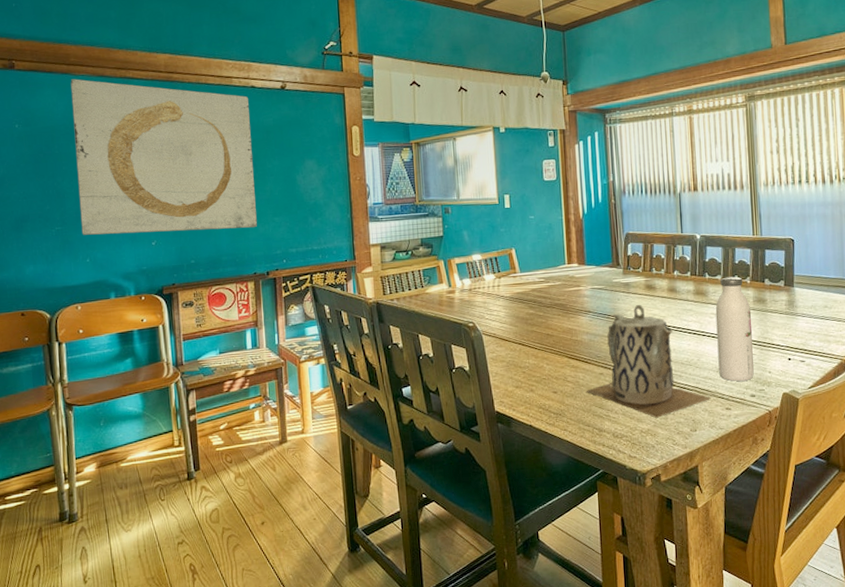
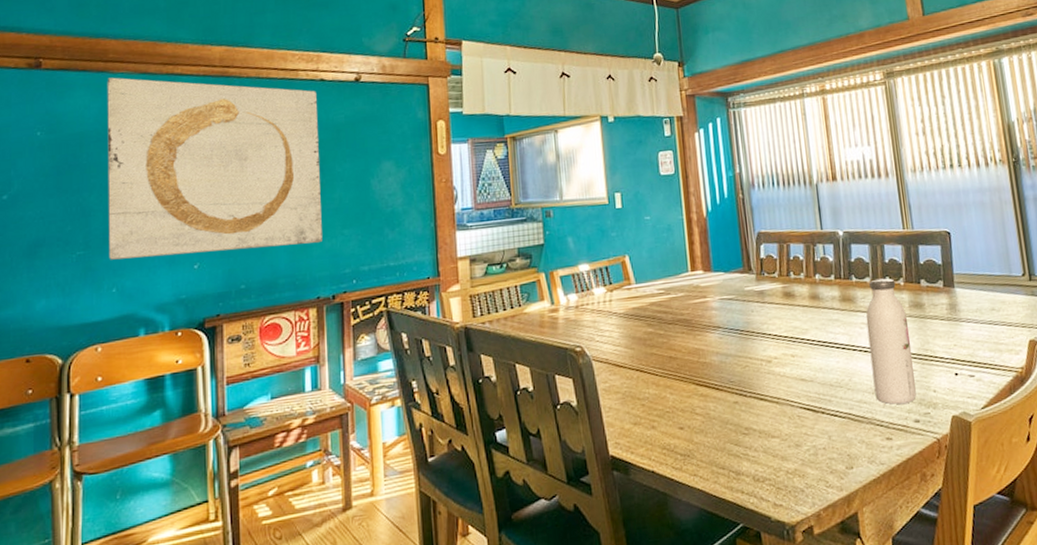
teapot: present [586,305,711,418] -> none [718,317,868,455]

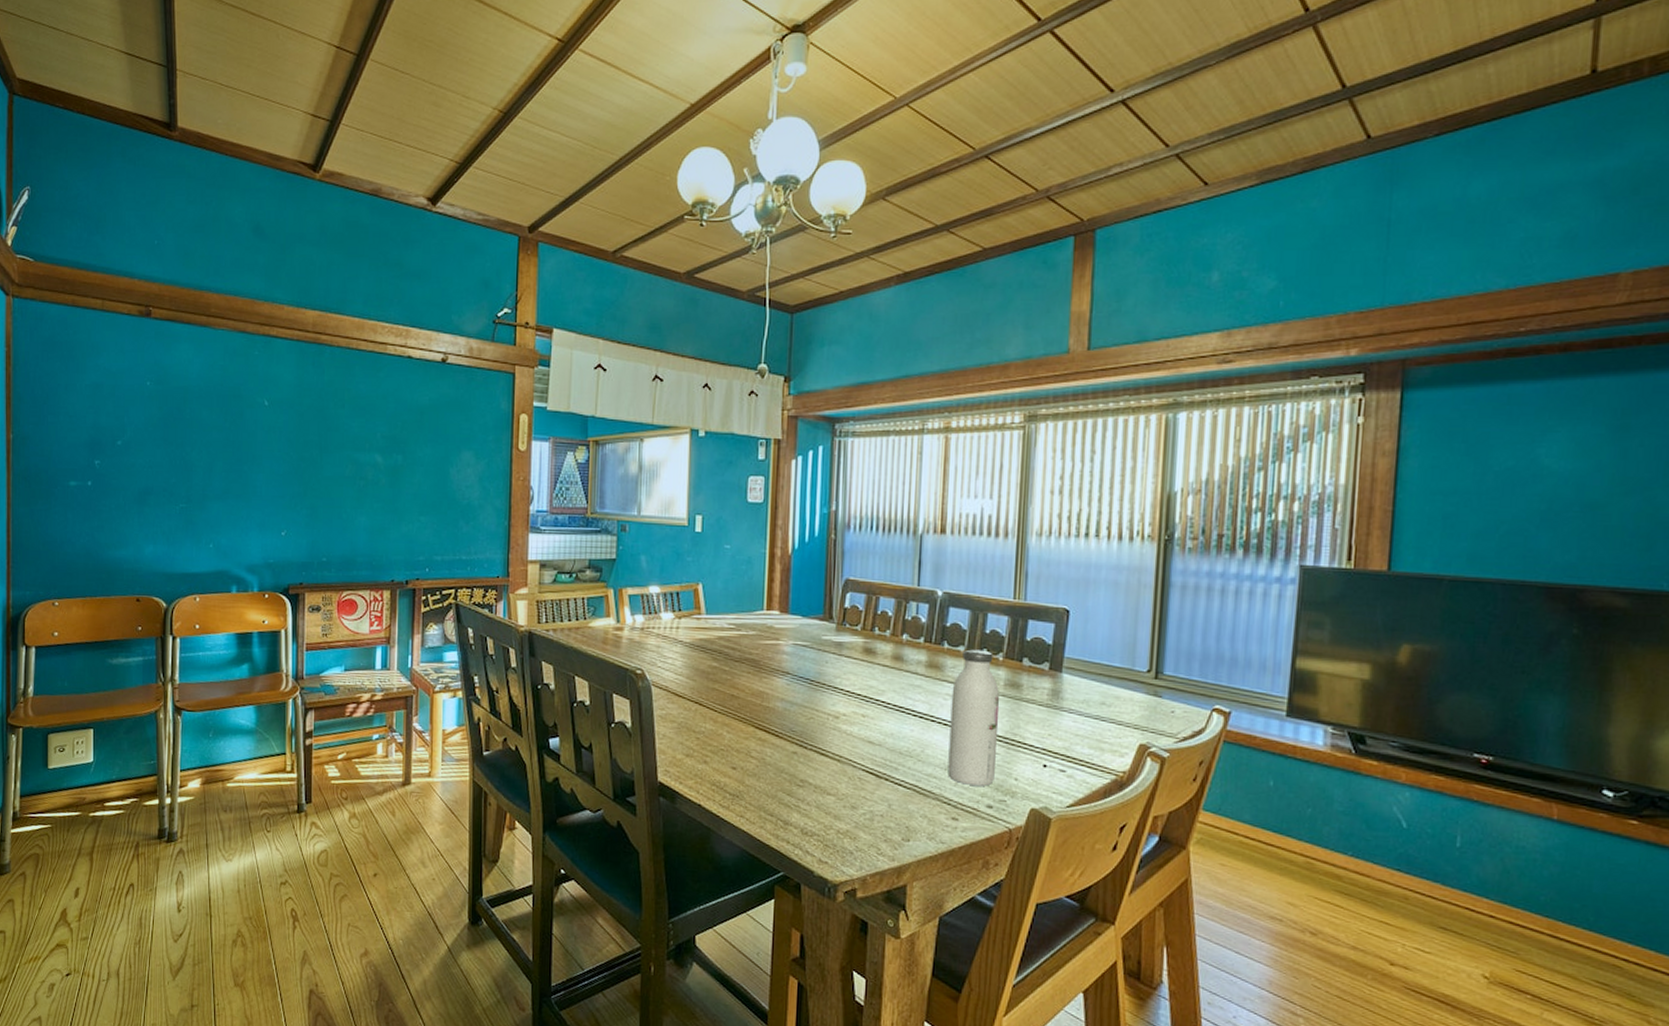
wall art: present [107,77,322,260] -> none [207,333,403,527]

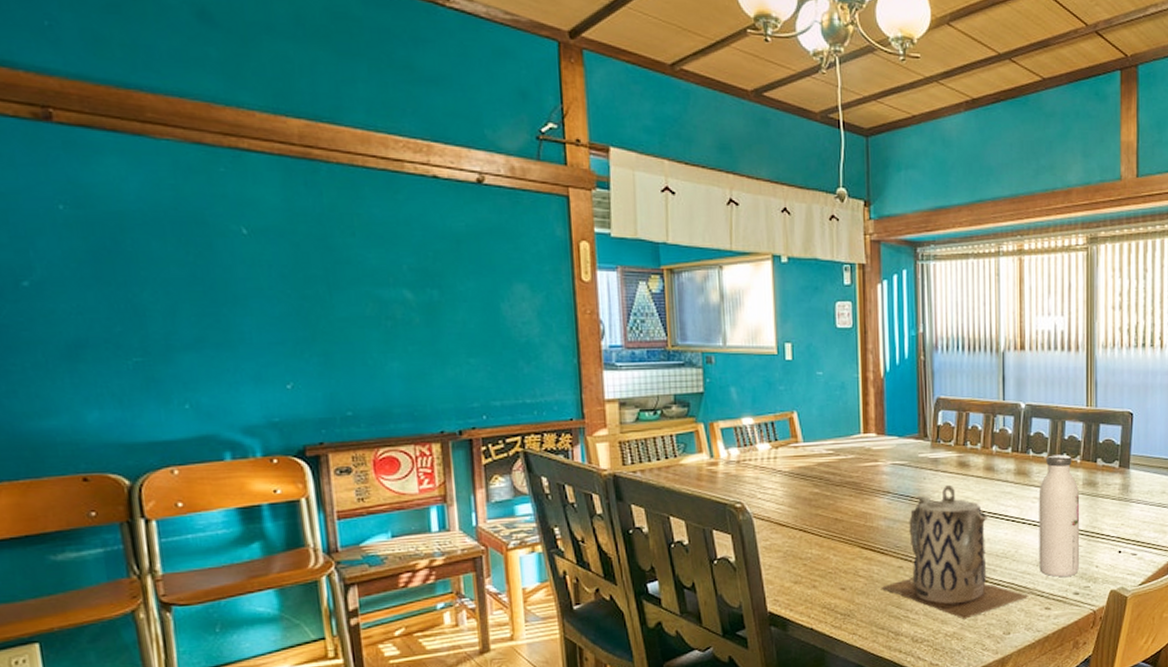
teapot: none [772,672,934,818] -> present [881,486,1029,619]

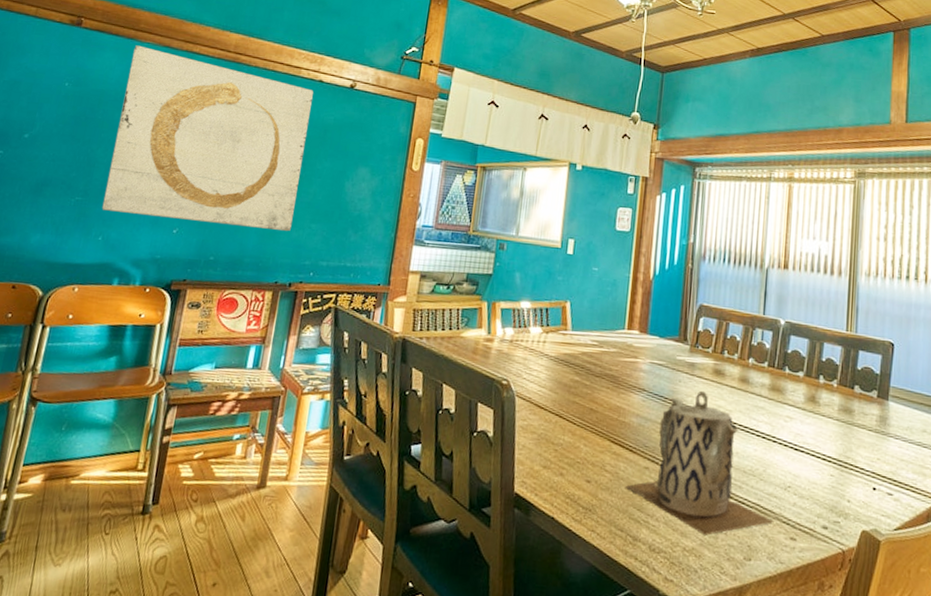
wall art: none [147,144,444,372] -> present [102,45,314,232]
water bottle: present [1039,454,1080,577] -> none [787,375,834,507]

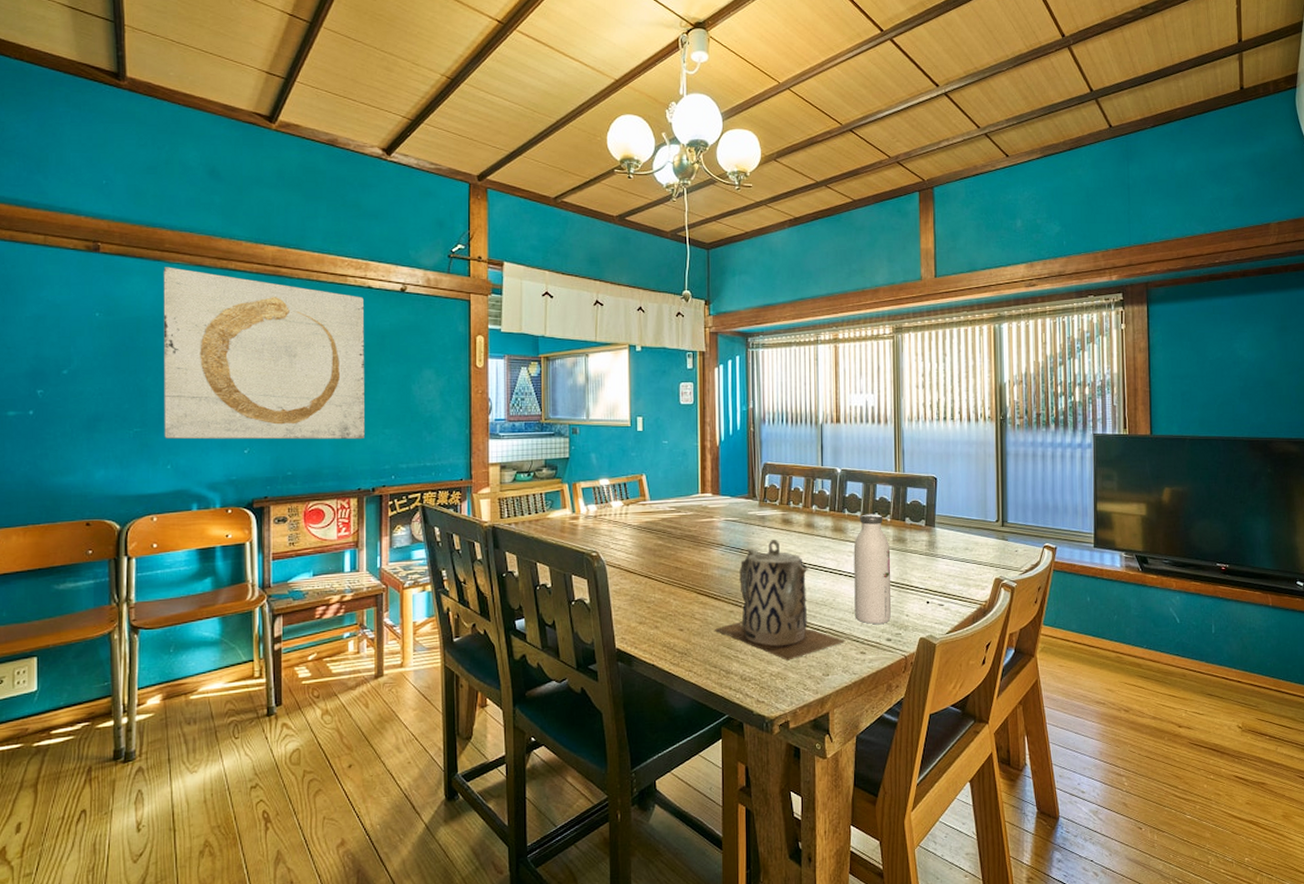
water bottle: none [787,375,834,507] -> present [853,514,891,624]

